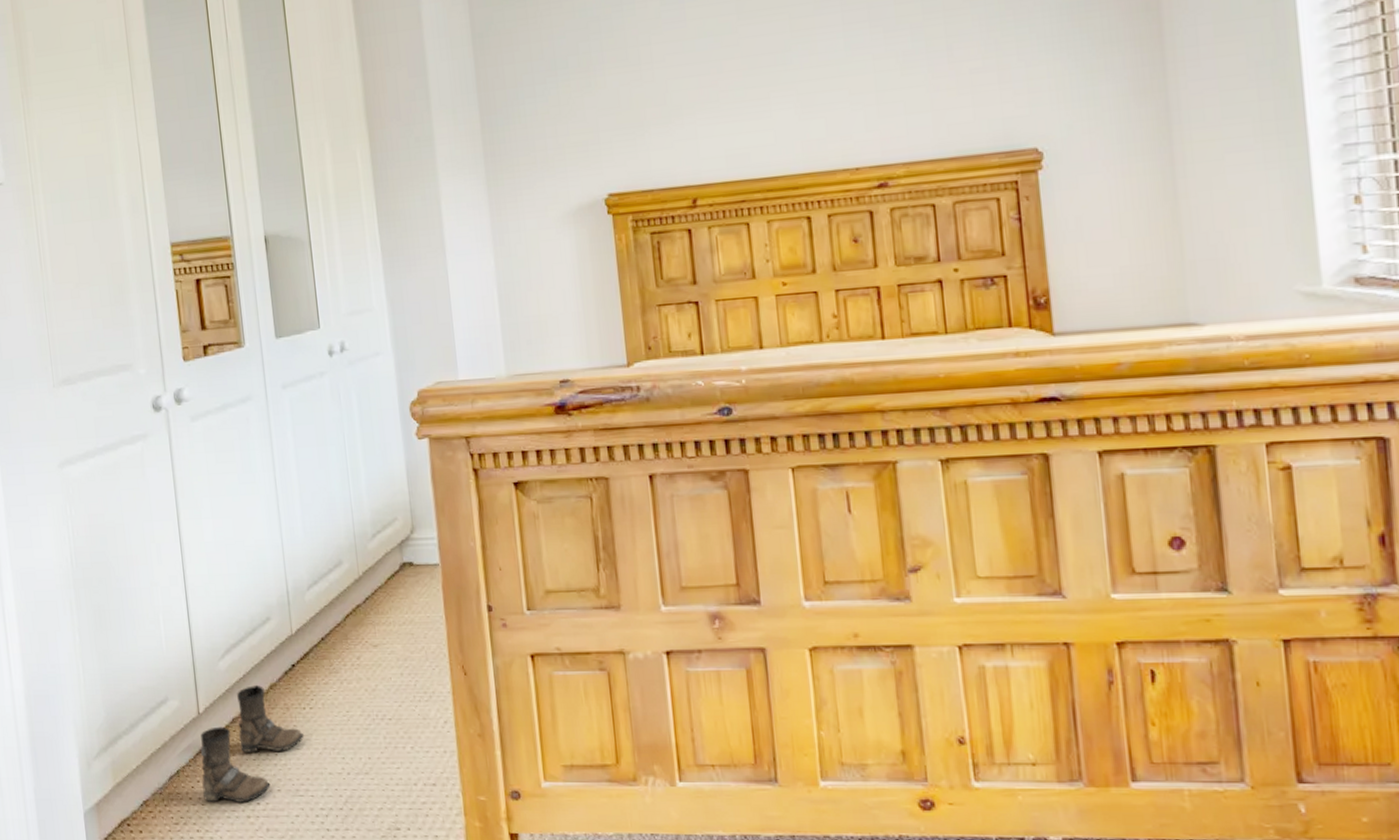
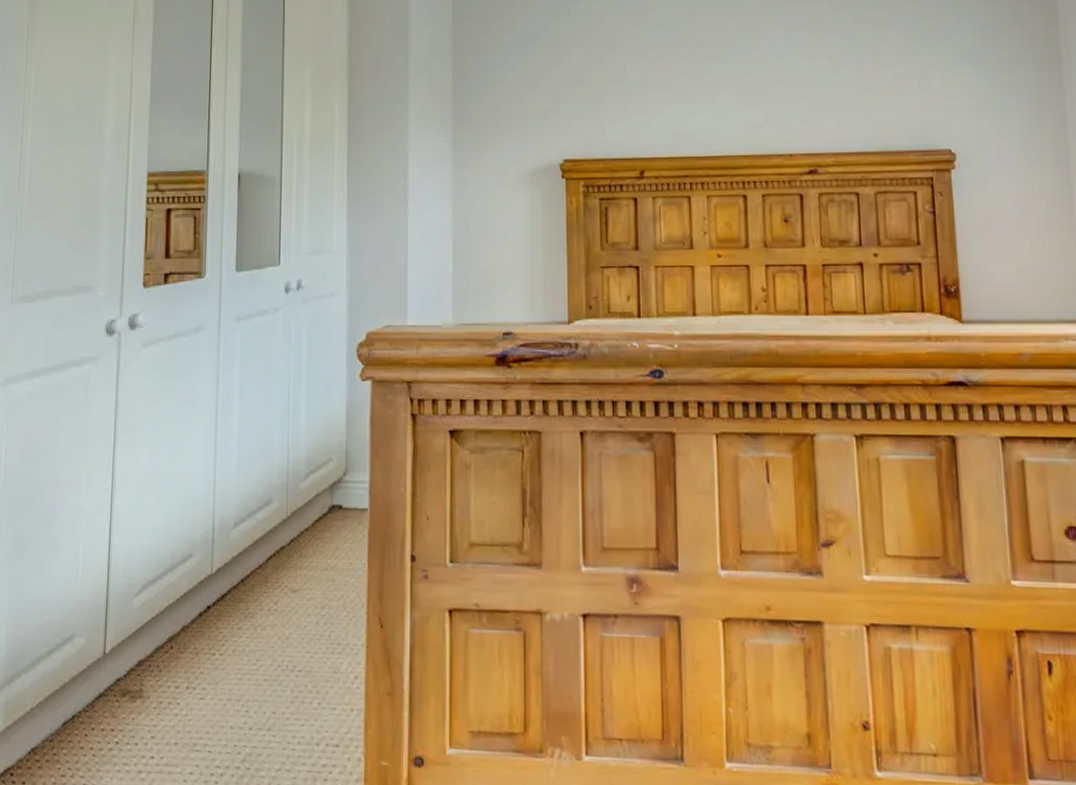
boots: present [200,684,304,802] -> none [95,625,209,755]

